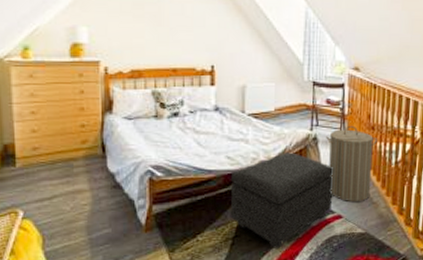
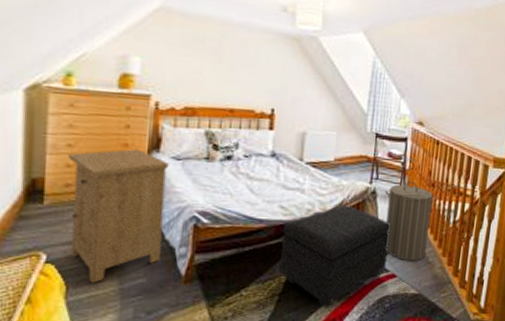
nightstand: none [33,112,122,235] -> present [68,149,169,283]

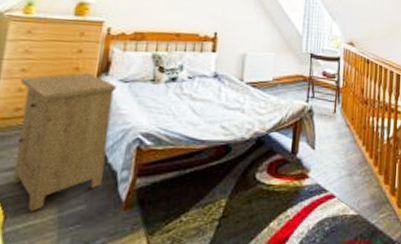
footstool: present [280,205,392,308] -> none [220,124,328,234]
laundry hamper: present [384,181,437,262] -> none [320,98,370,181]

